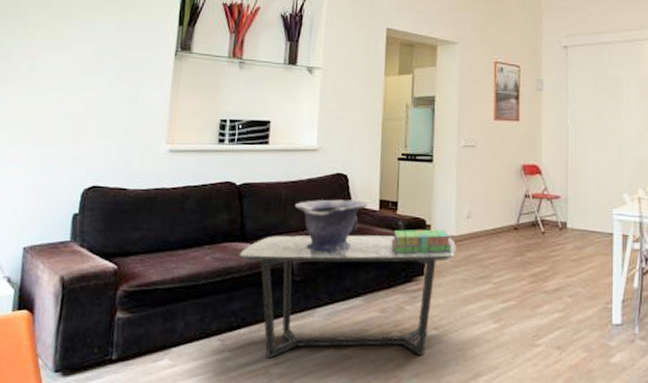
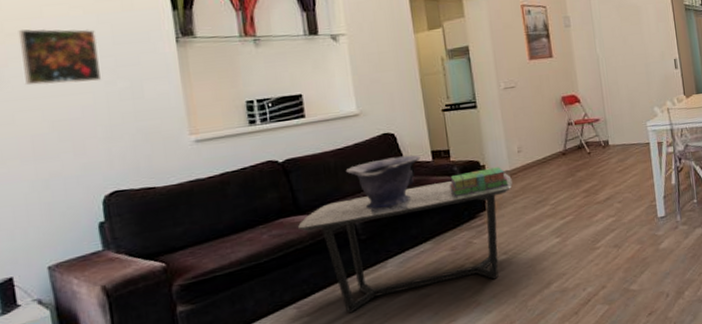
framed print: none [50,28,114,82] -> present [18,28,102,86]

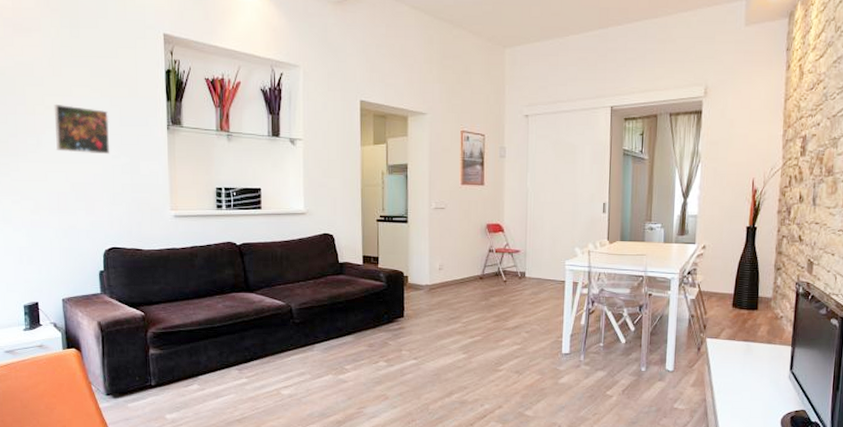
coffee table: present [298,172,513,313] -> none [246,285,430,383]
decorative bowl: present [345,154,421,210] -> none [289,256,353,299]
stack of books: present [449,167,509,197] -> none [375,279,427,301]

